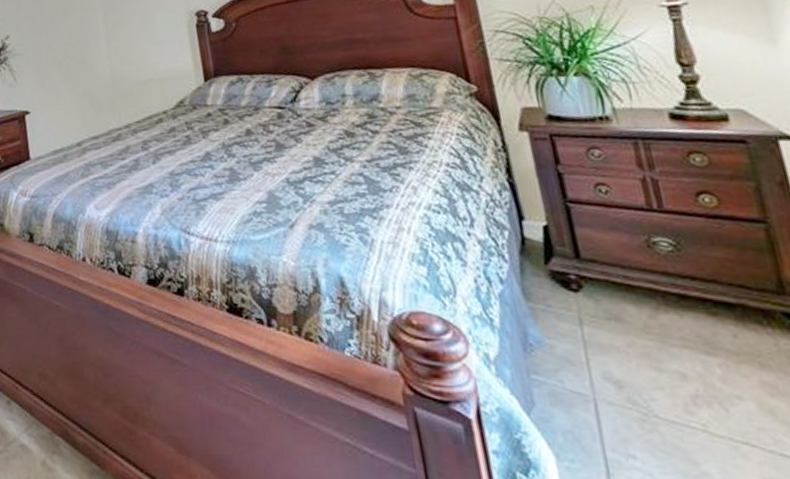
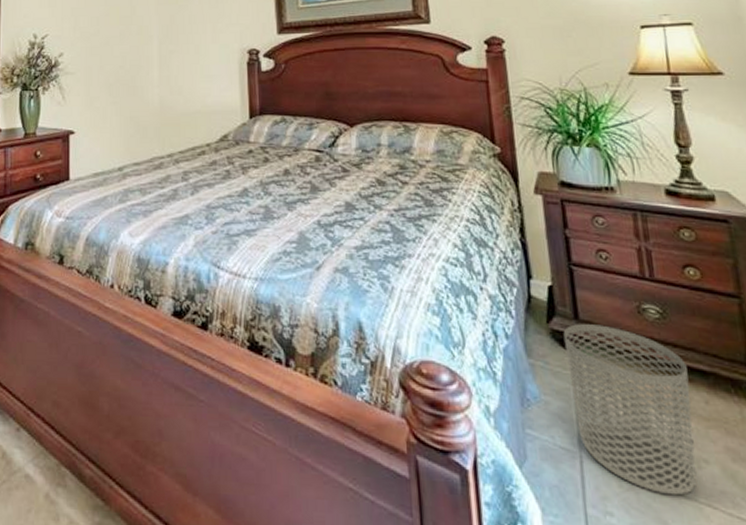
waste bin: none [564,262,730,435] -> present [563,324,697,496]

